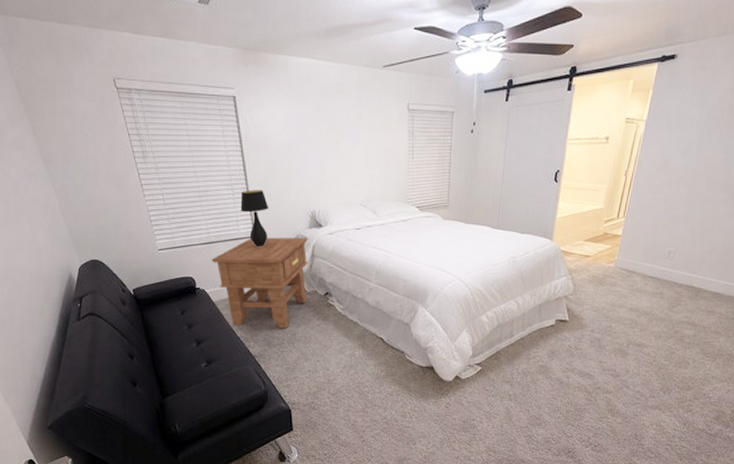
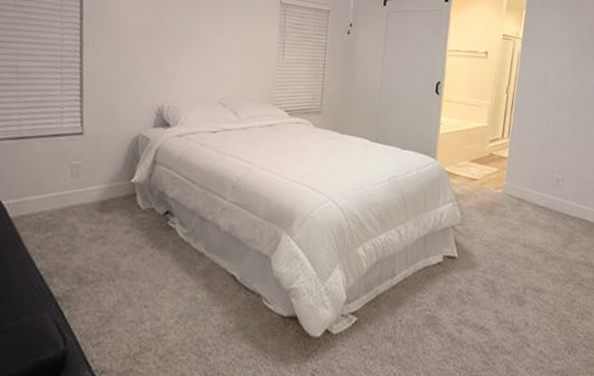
side table: present [211,238,308,328] -> none [17,136,151,259]
table lamp: present [240,190,269,247] -> none [68,75,106,148]

